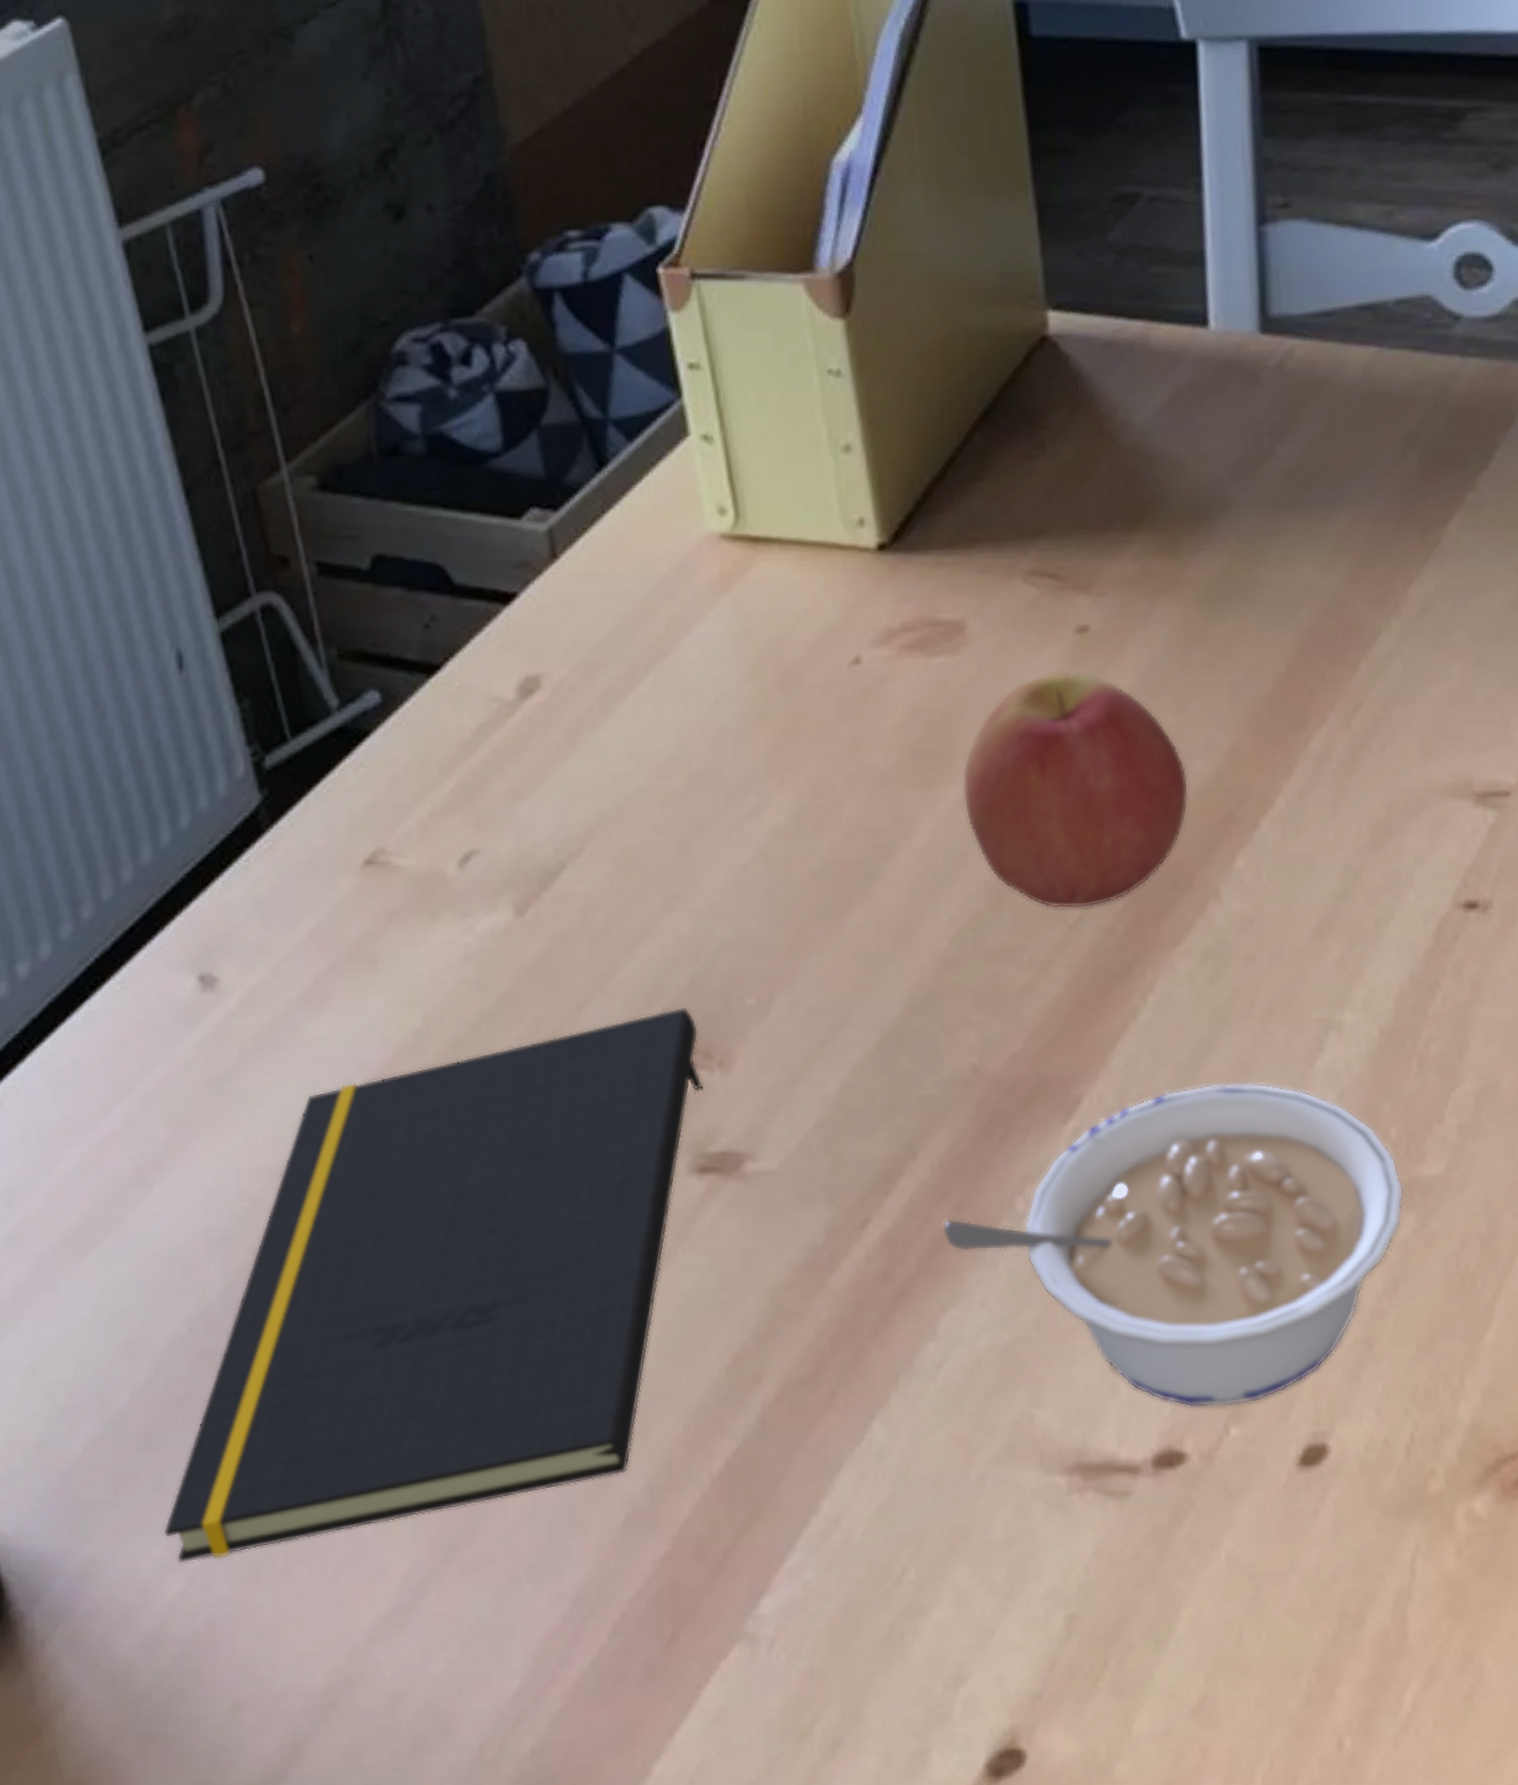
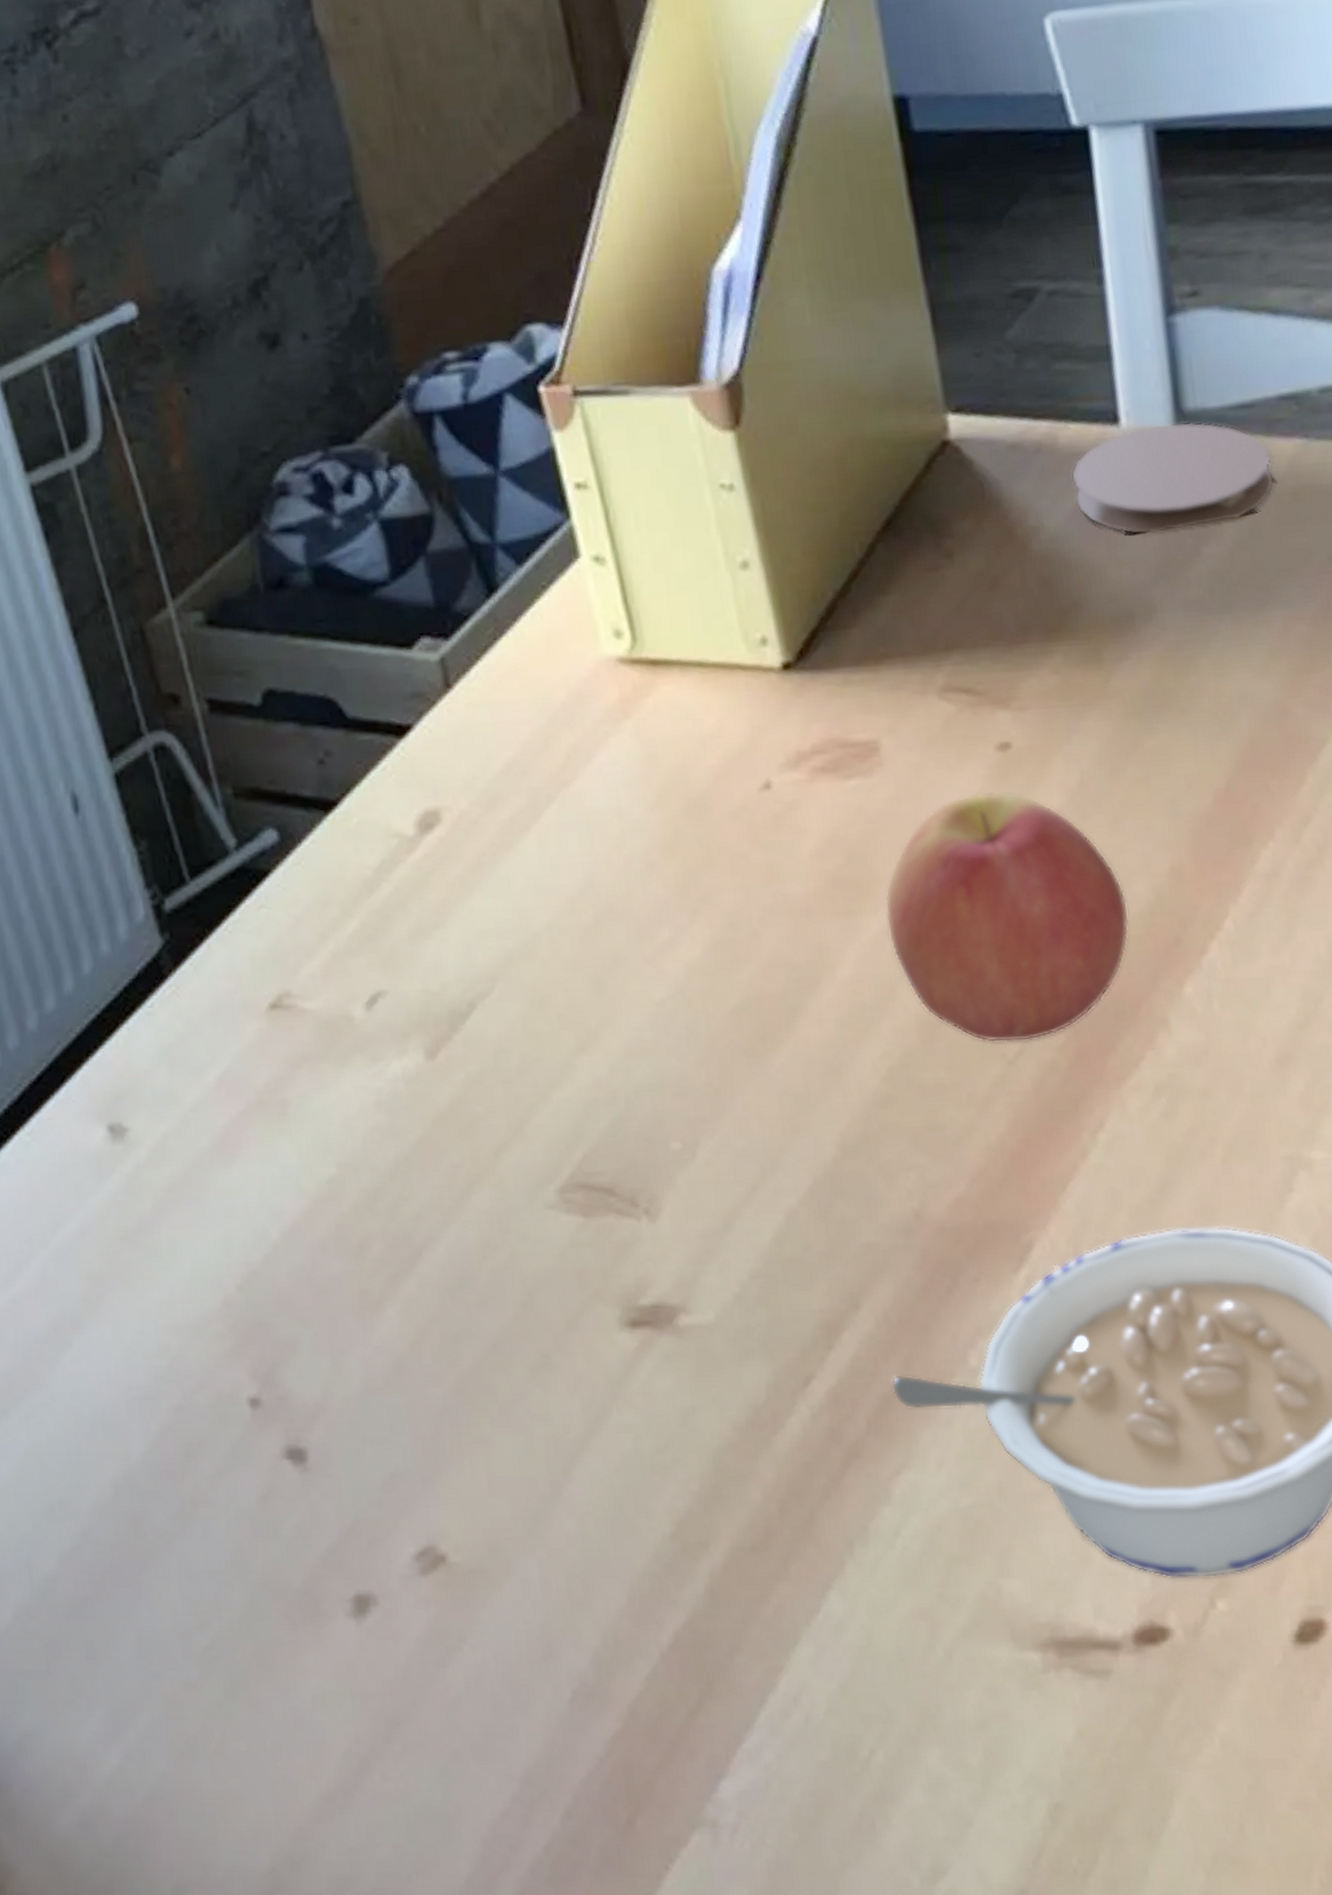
notepad: present [163,1007,704,1563] -> none [97,1152,631,1737]
coaster: none [1160,327,1349,433] -> present [1071,421,1275,535]

